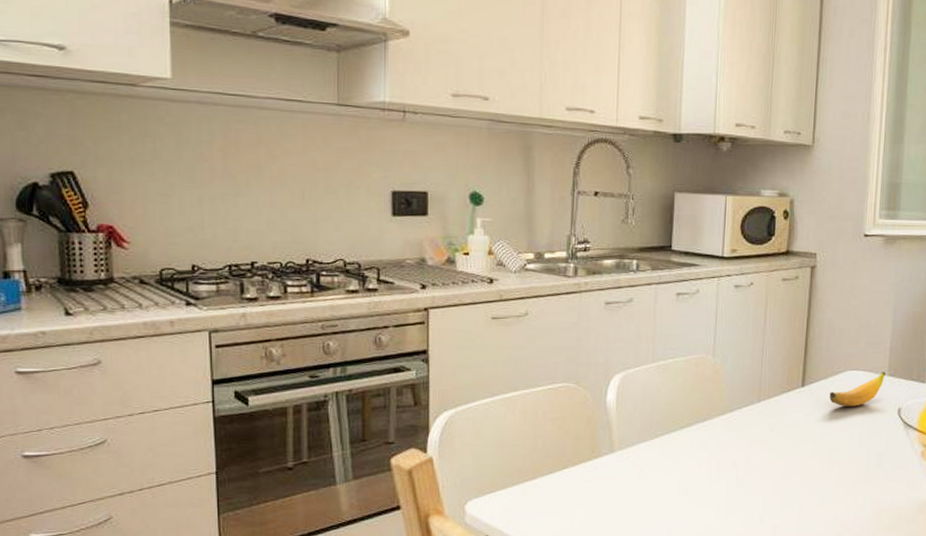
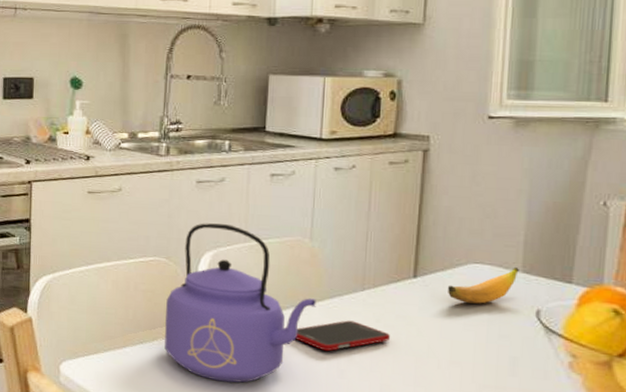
kettle: none [575,345,718,503] -> present [164,223,316,383]
cell phone: none [699,431,782,463] -> present [295,320,390,352]

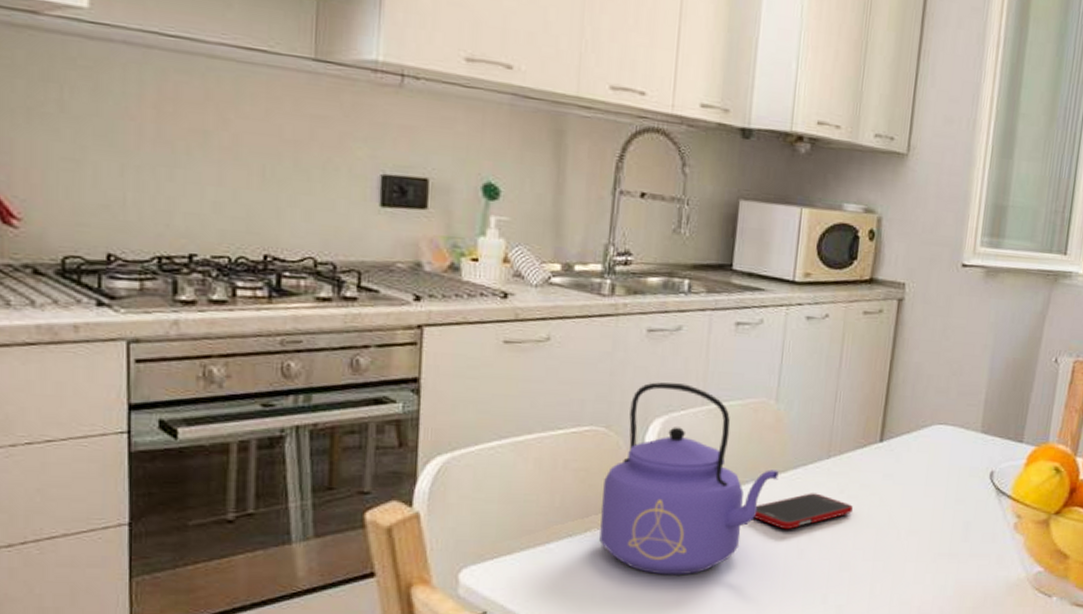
banana: present [448,267,519,304] -> none [912,428,978,468]

